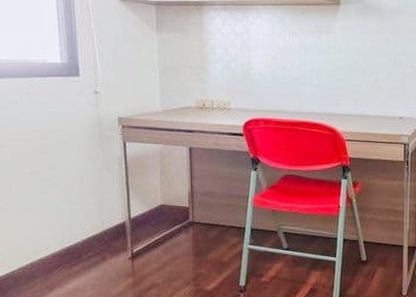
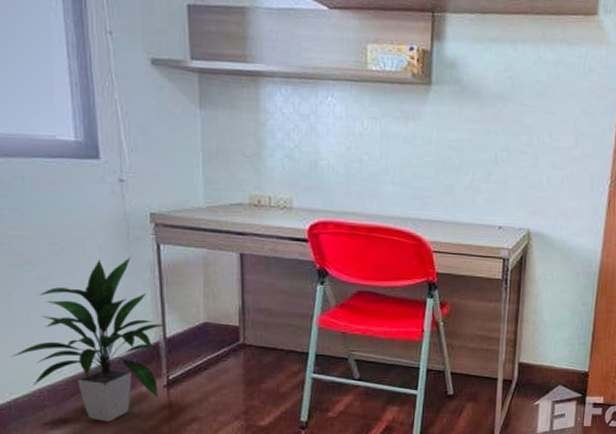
indoor plant: none [10,153,131,289] -> present [12,257,167,422]

